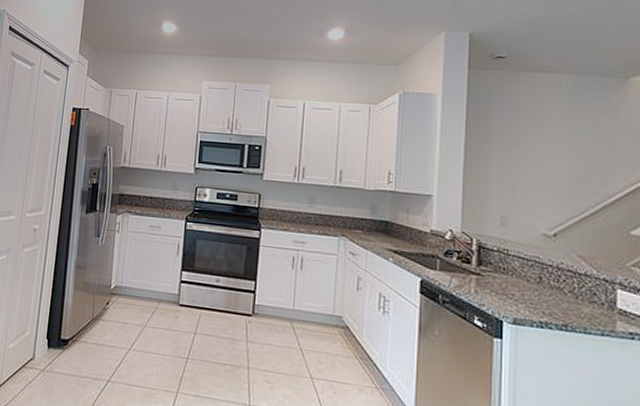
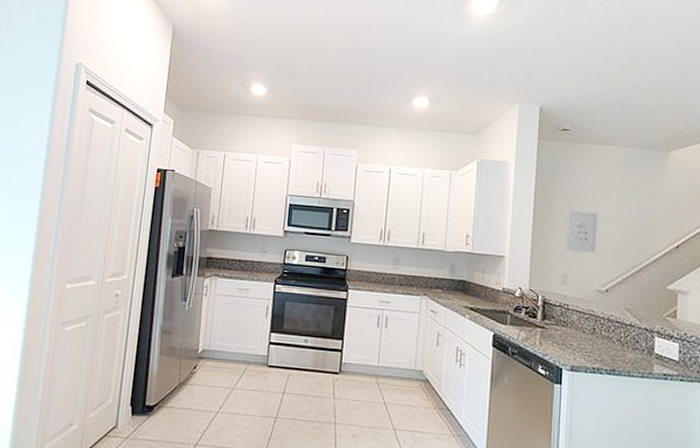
wall art: none [504,145,542,194] -> present [566,210,598,254]

